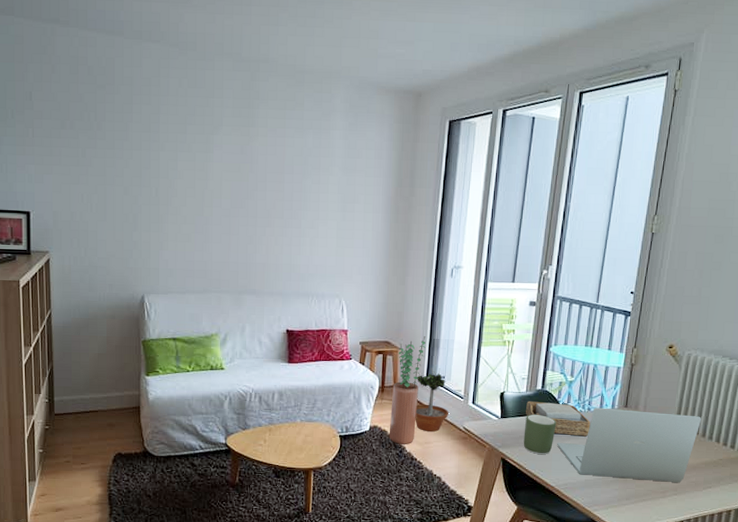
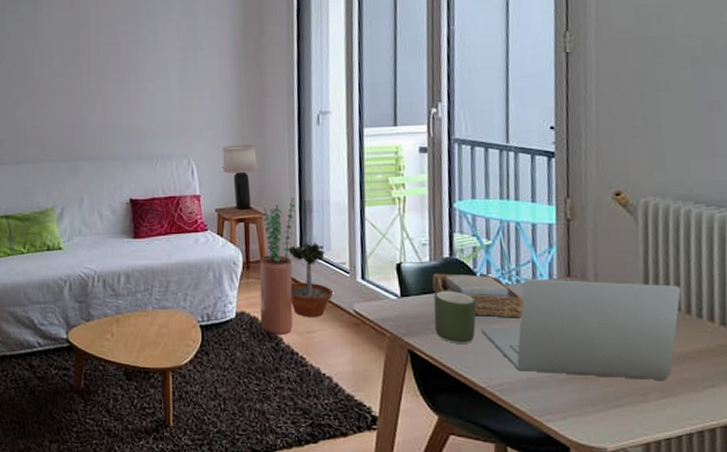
table lamp: none [368,289,399,345] -> present [222,144,259,211]

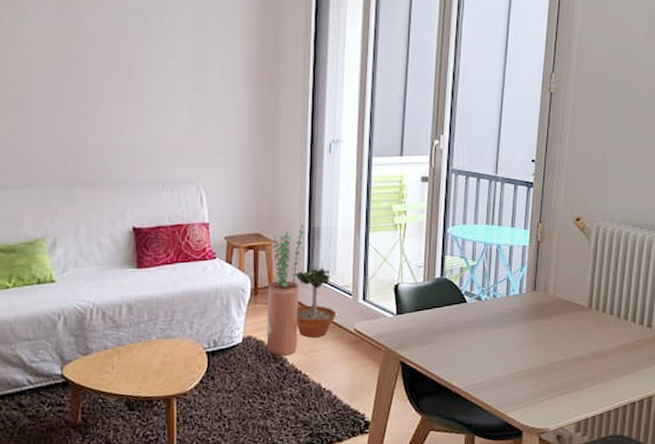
table lamp: present [222,144,259,211] -> none [233,171,270,238]
napkin holder: present [431,273,524,318] -> none [423,292,497,328]
mug: present [434,290,477,343] -> none [424,306,460,353]
laptop: present [480,278,681,380] -> none [461,293,615,372]

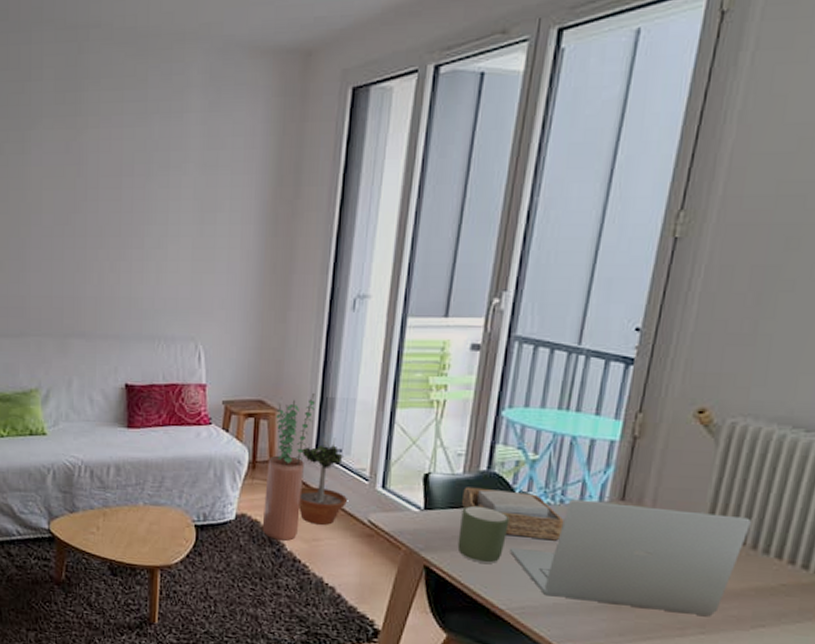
napkin holder: none [423,292,497,328] -> present [461,487,564,541]
mug: none [424,306,460,353] -> present [457,505,510,563]
laptop: none [461,293,615,372] -> present [509,499,751,616]

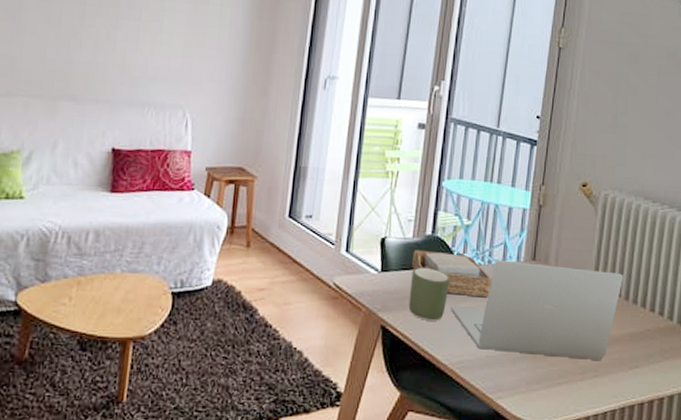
vase: present [262,394,315,541] -> none [237,162,290,306]
potted tree: present [299,437,347,525] -> none [272,203,316,289]

